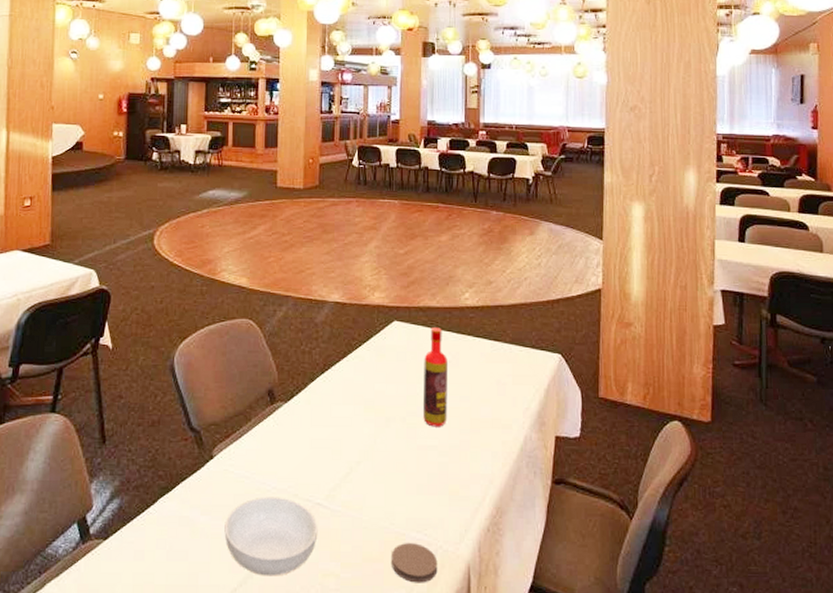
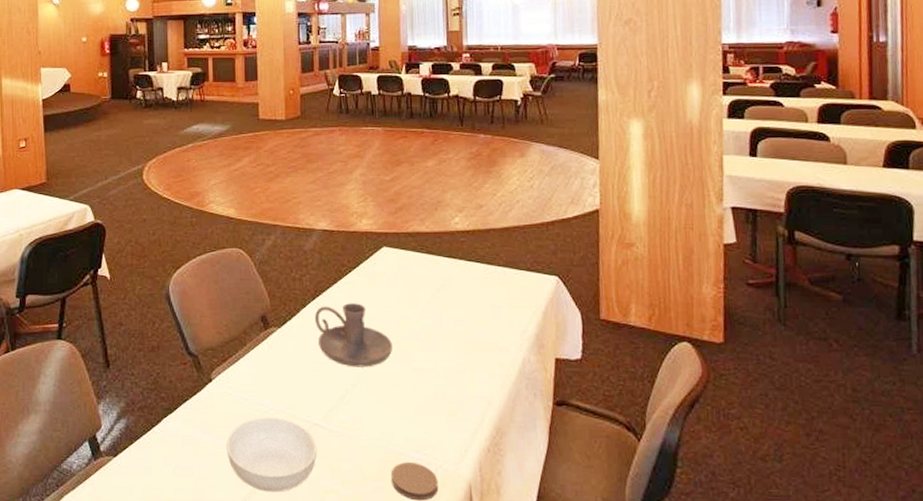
candle holder: none [323,378,398,444] -> present [315,303,392,367]
bottle: present [424,327,447,427] -> none [415,252,442,350]

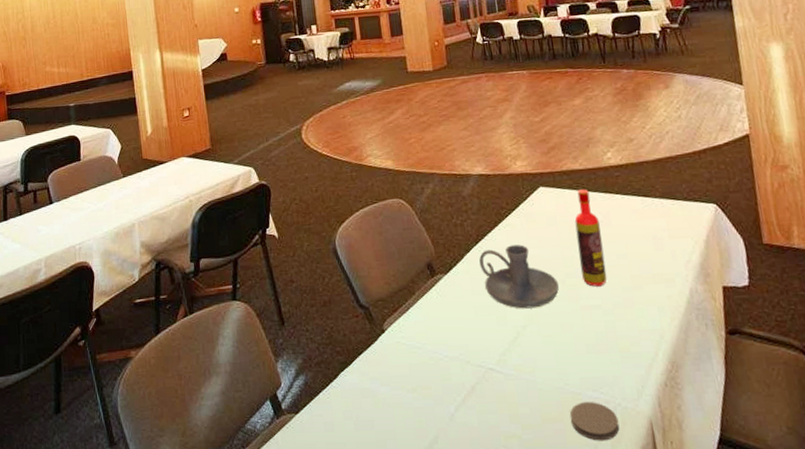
serving bowl: present [226,417,317,492] -> none [404,364,495,441]
bottle: none [415,252,442,350] -> present [574,189,607,287]

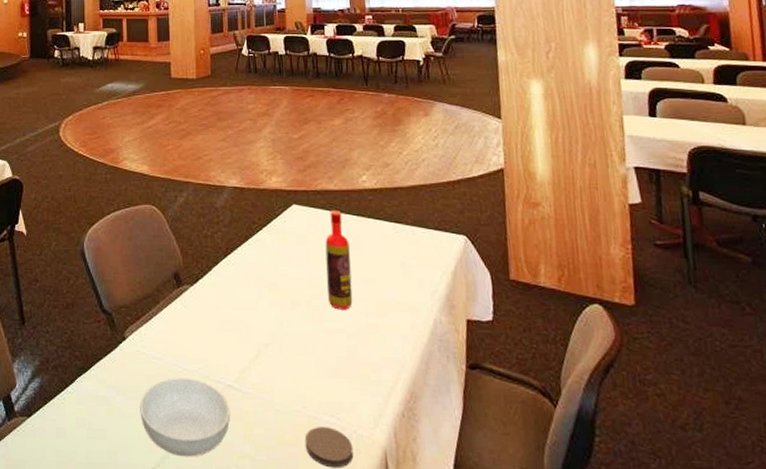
serving bowl: none [404,364,495,441] -> present [140,378,231,457]
candle holder: present [479,244,559,309] -> none [227,261,304,327]

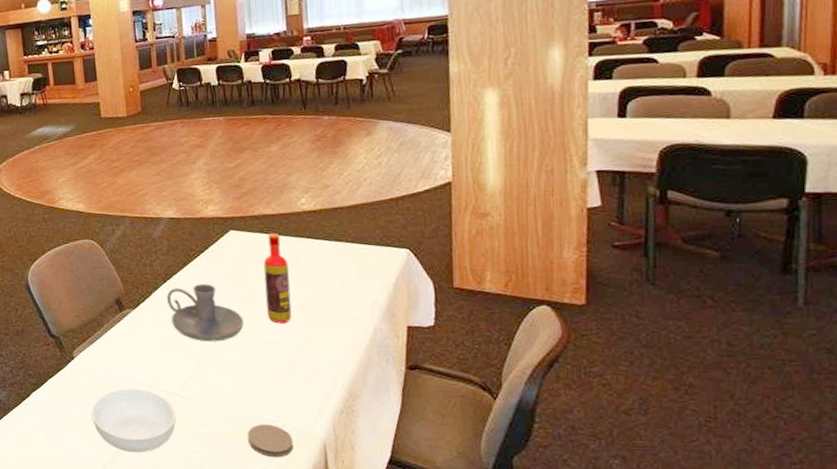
candle holder: none [227,261,304,327] -> present [167,284,244,342]

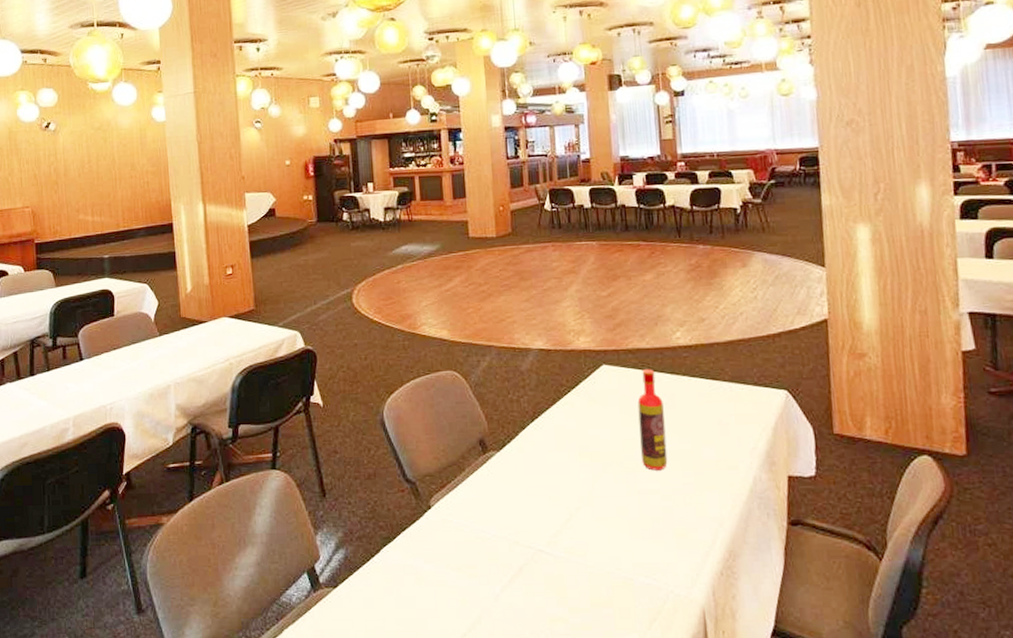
serving bowl: present [91,388,177,453] -> none [448,544,543,622]
candle holder: present [167,284,244,342] -> none [534,424,617,490]
coaster: present [247,424,294,458] -> none [620,588,671,628]

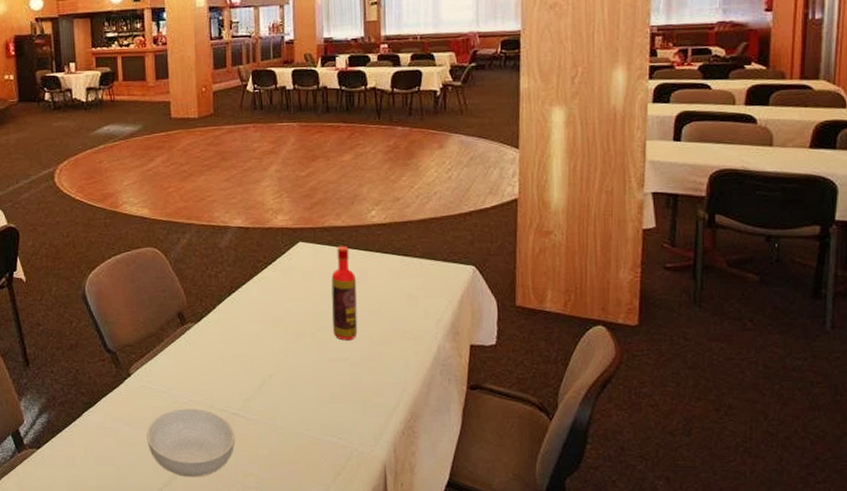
serving bowl: none [448,544,543,622] -> present [146,408,236,477]

